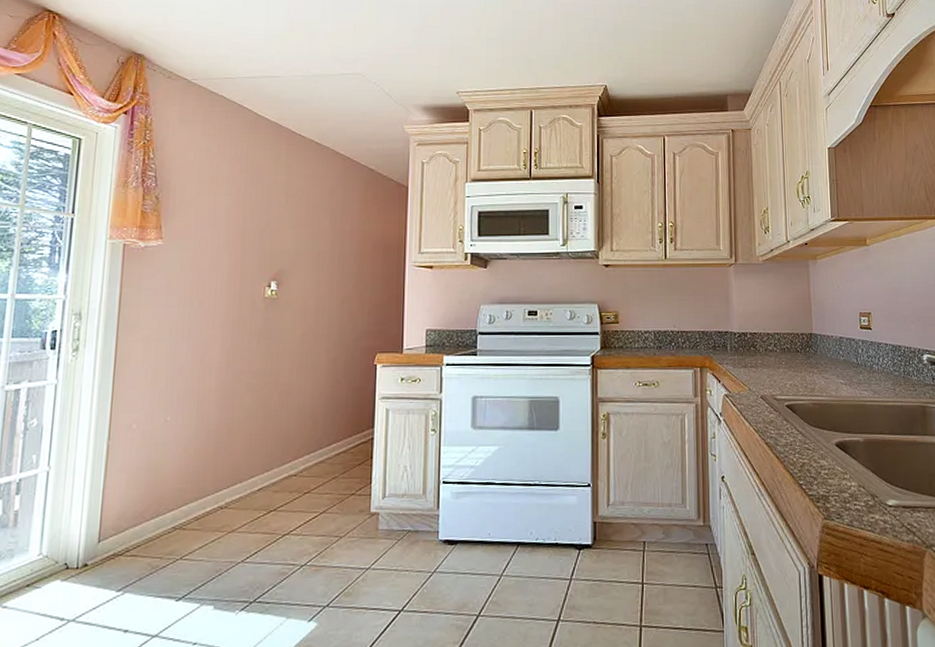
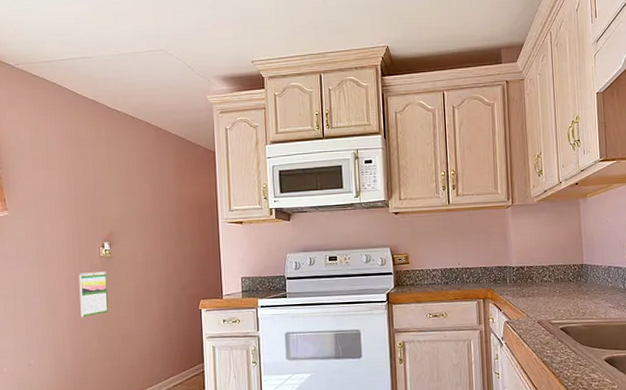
calendar: none [234,315,270,368] -> present [79,271,108,318]

